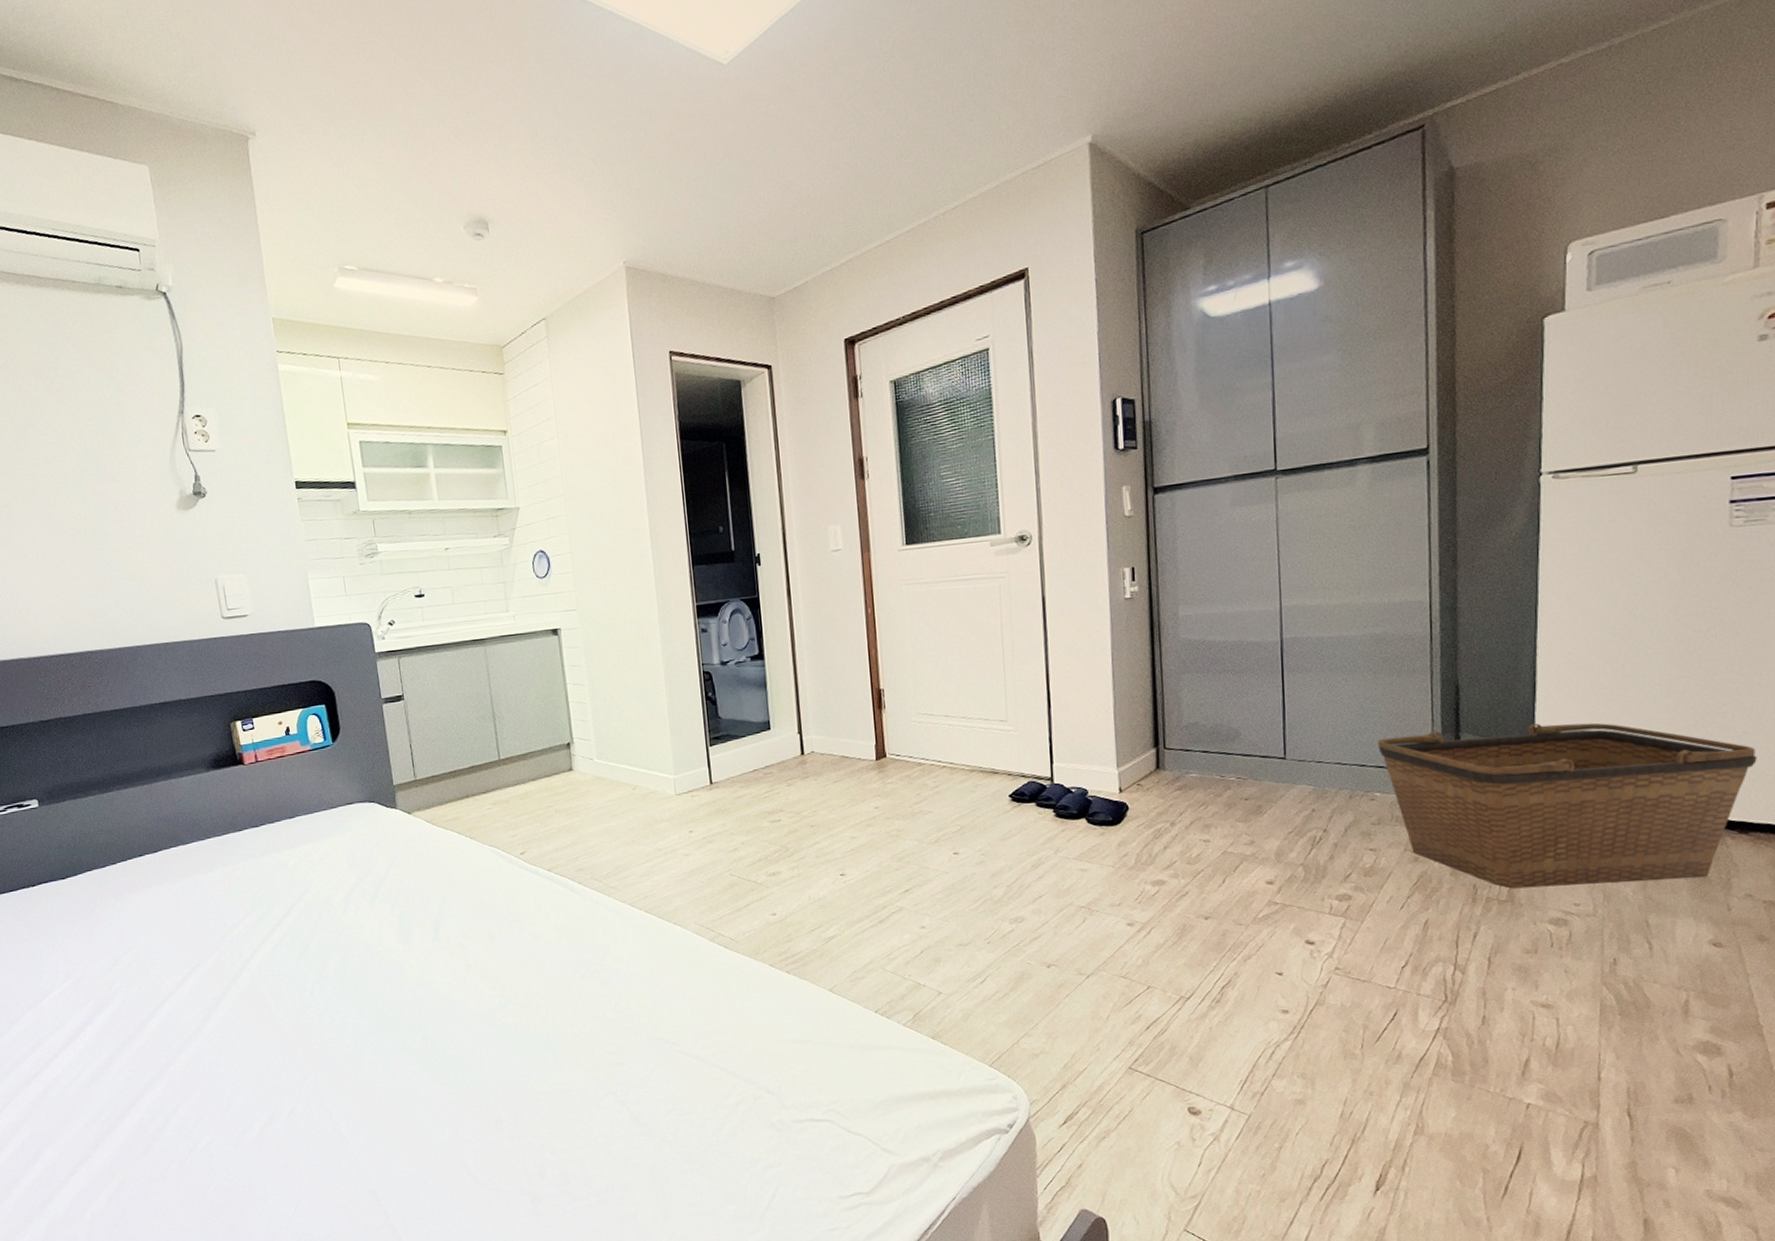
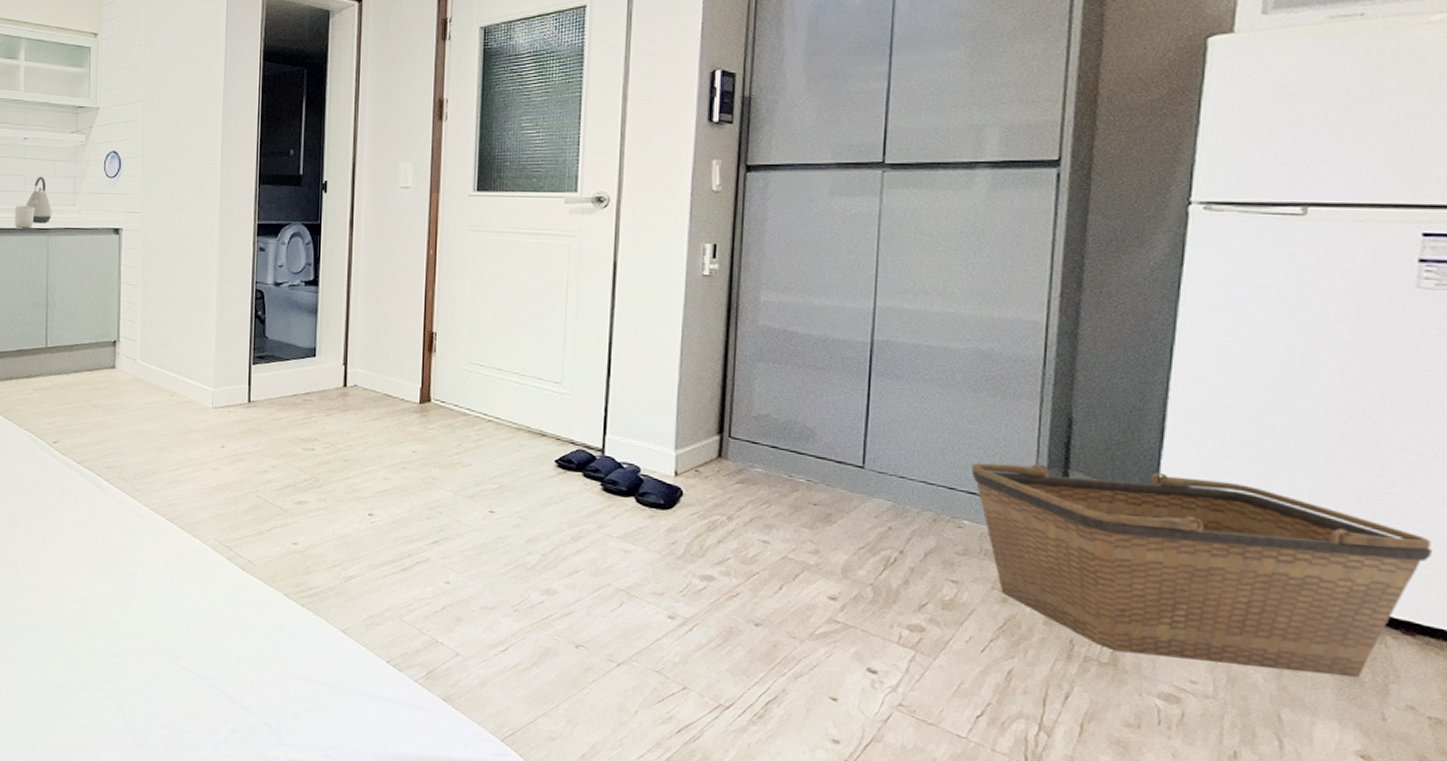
mug: none [445,617,468,642] -> present [14,205,35,228]
kettle: none [457,586,486,635] -> present [25,176,52,223]

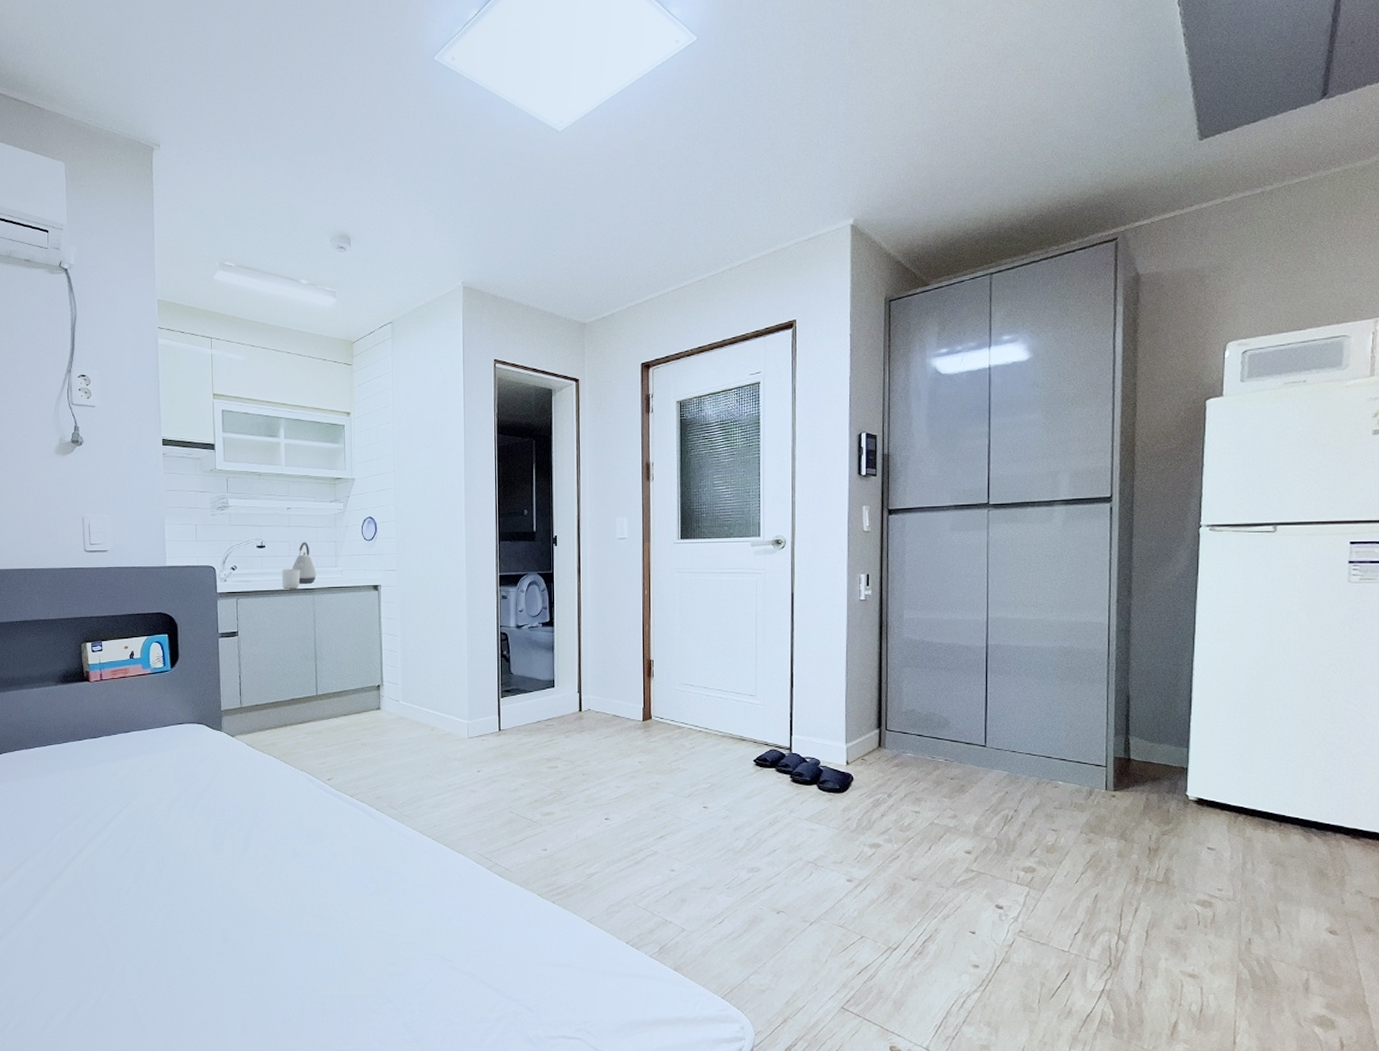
bicycle basket: present [971,462,1433,678] -> none [1062,732,1367,874]

